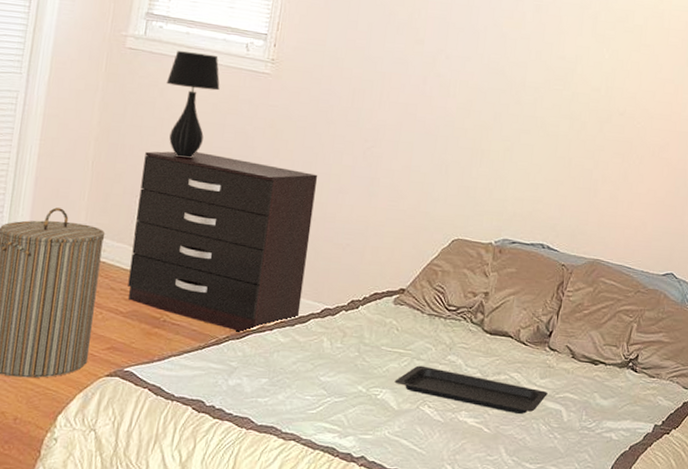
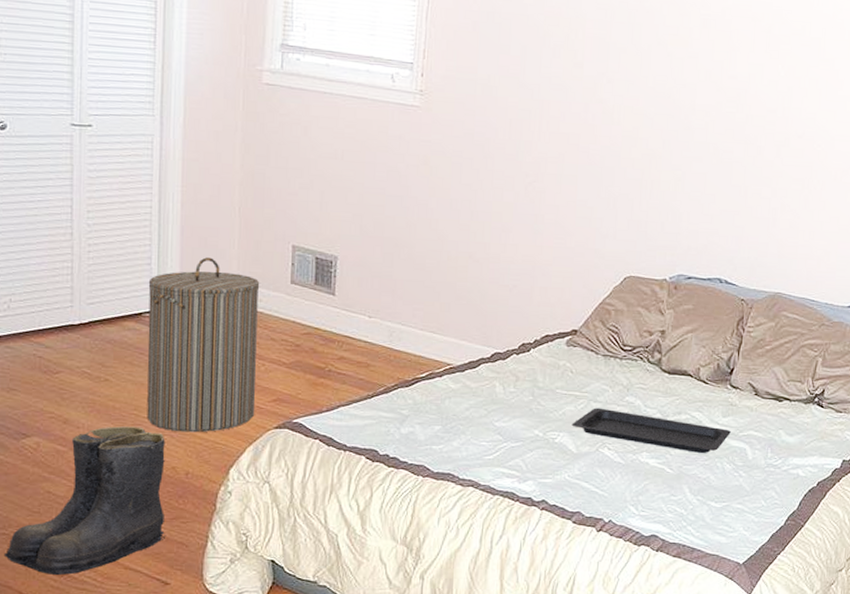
dresser: present [128,151,318,334] -> none [288,193,479,381]
table lamp: present [166,51,220,159] -> none [309,85,367,201]

